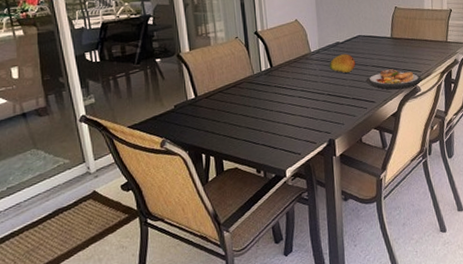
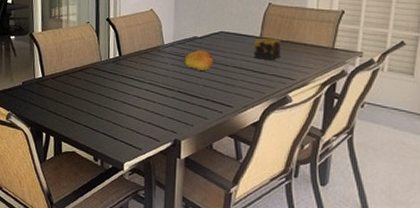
plate: present [367,69,422,90] -> none [225,72,294,97]
candle: none [387,37,409,57] -> present [253,37,281,60]

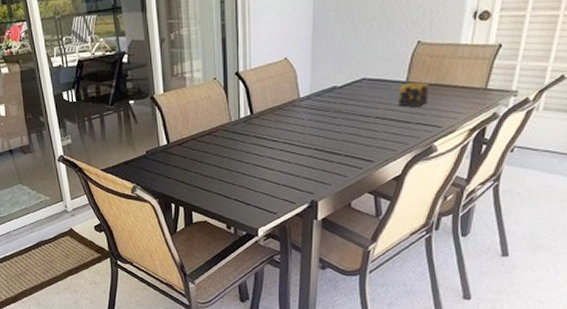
fruit: present [183,50,214,71] -> none [321,101,355,124]

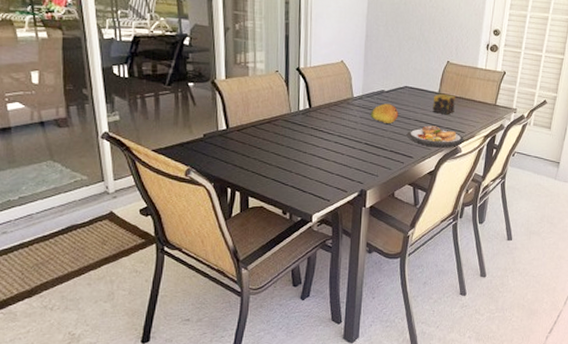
fruit: none [321,101,355,124] -> present [370,103,399,124]
plate: none [366,122,441,148] -> present [407,125,464,148]

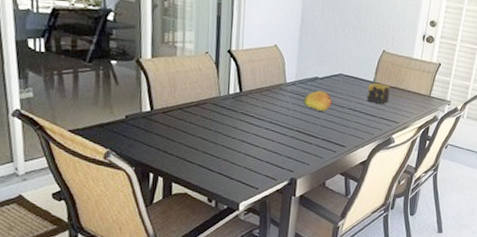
plate: present [407,125,464,148] -> none [340,114,398,138]

